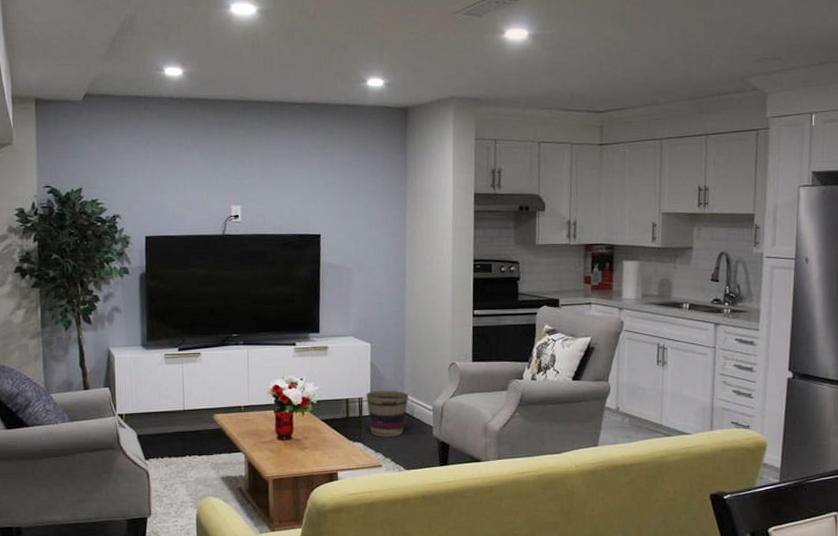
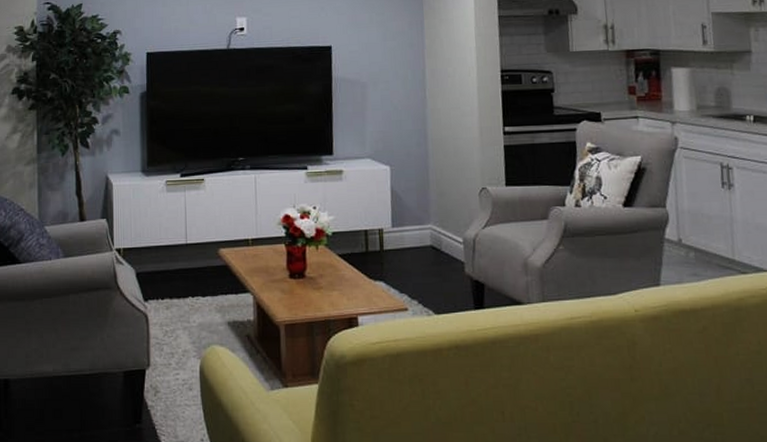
basket: present [366,390,409,437] -> none [387,219,435,275]

